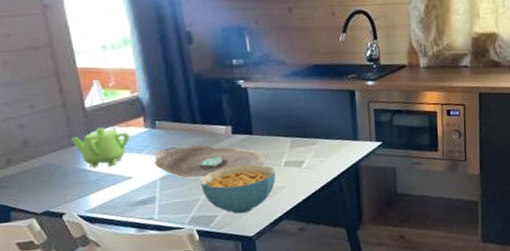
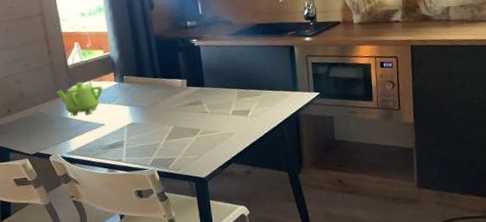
decorative bowl: present [154,144,267,178] -> none [122,96,217,126]
cereal bowl: present [200,164,276,214] -> none [160,113,225,158]

